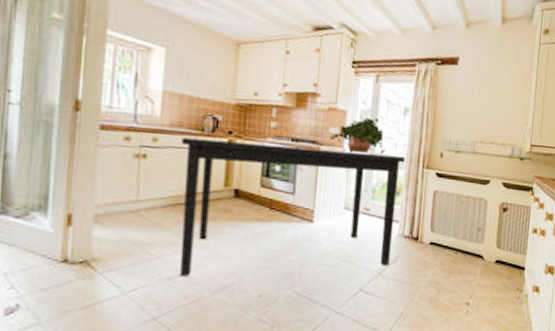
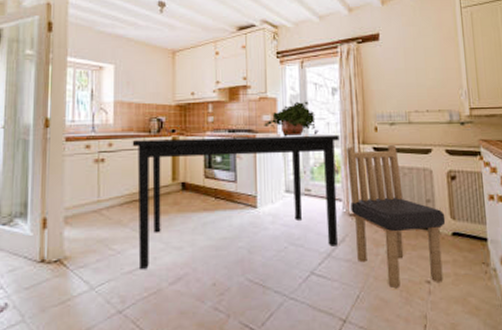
dining chair: none [406,170,492,307] -> present [346,145,446,288]

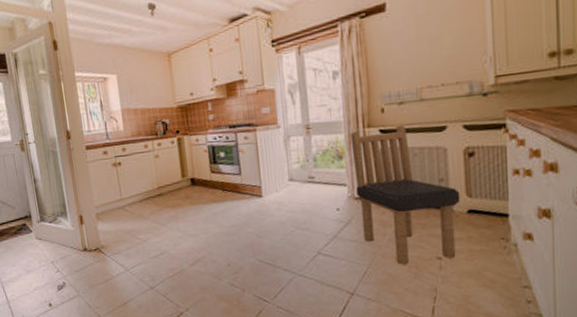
dining table: present [132,134,339,269] -> none [142,120,343,254]
potted plant: present [264,101,319,137] -> none [263,89,320,128]

